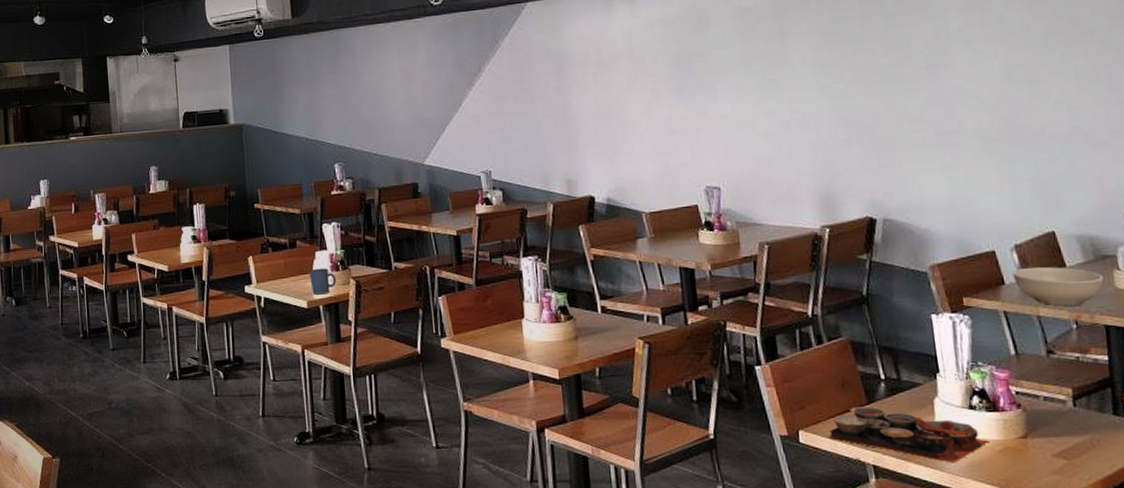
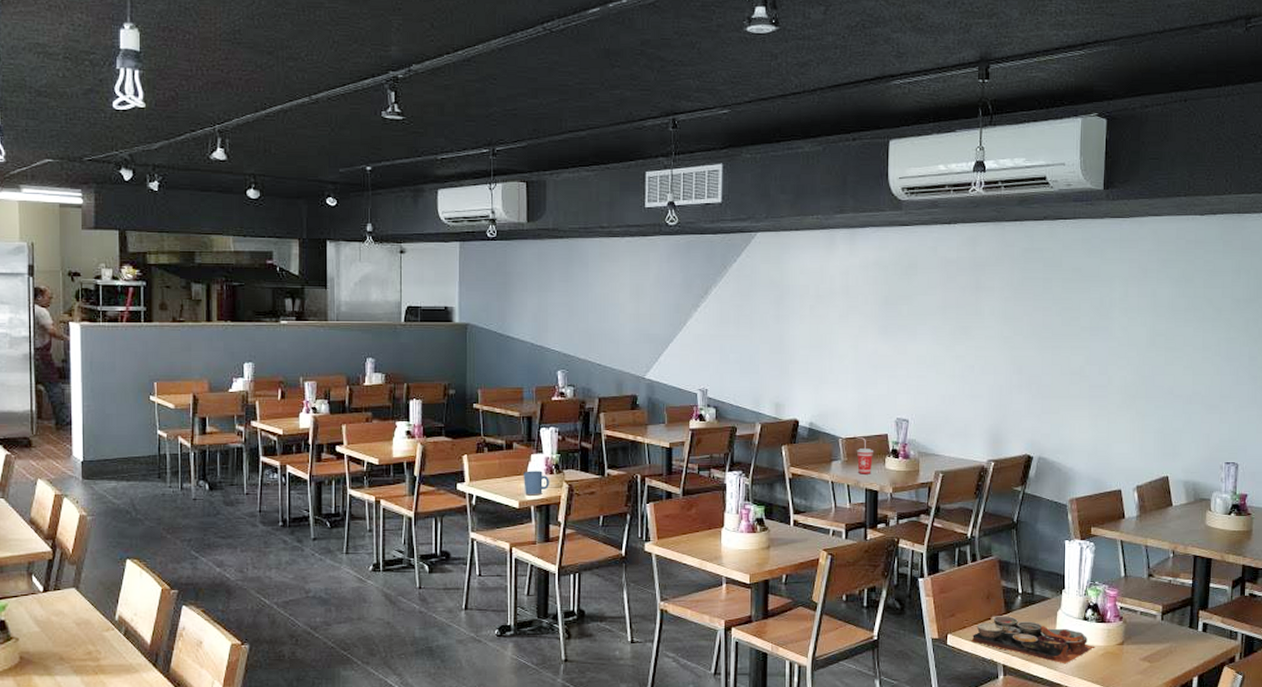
beverage cup: none [659,208,685,252] -> present [854,435,874,474]
bowl: present [1012,266,1103,306] -> none [1132,505,1198,538]

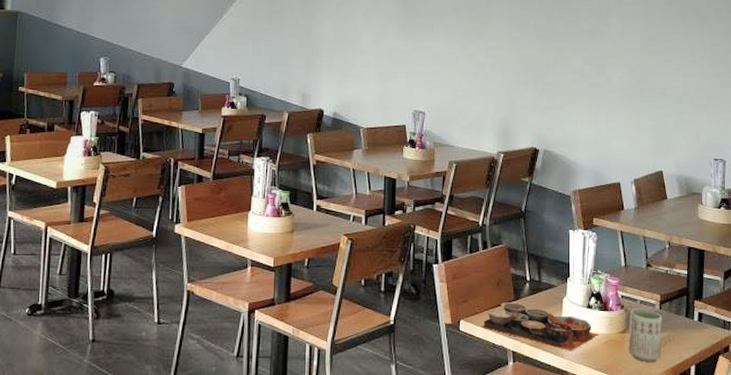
mug: present [524,471,550,496] -> none [62,152,88,177]
beverage cup: present [854,435,874,474] -> none [374,125,393,163]
cup: none [1127,620,1165,673] -> present [628,309,663,362]

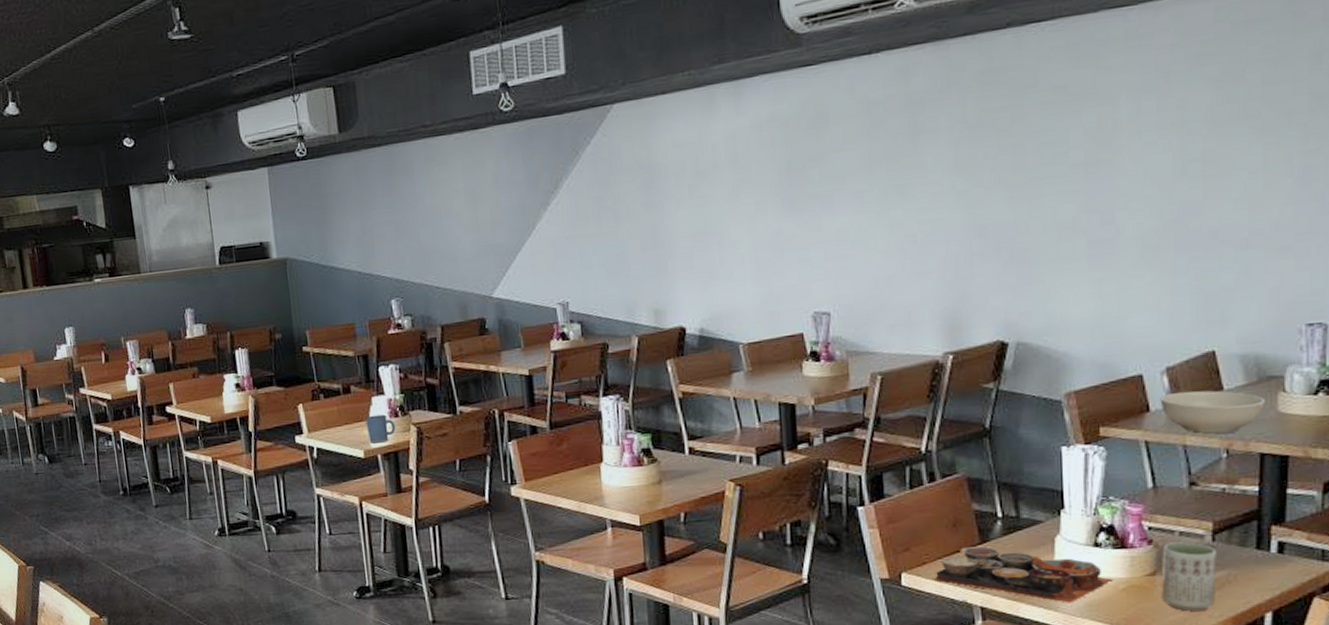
mug: none [62,152,88,177] -> present [365,414,396,444]
bowl: none [630,197,691,230] -> present [1160,390,1265,434]

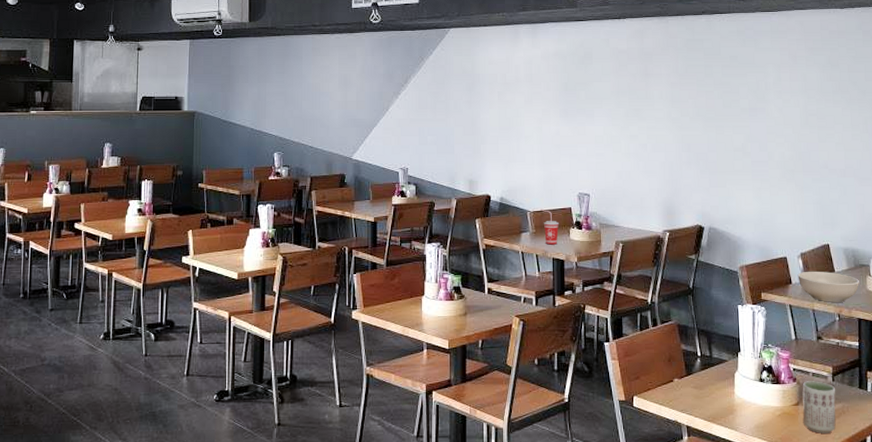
mug: present [365,414,396,444] -> none [242,244,266,268]
beverage cup: none [758,338,787,386] -> present [541,209,560,245]
food tray: present [933,546,1113,603] -> none [655,378,772,425]

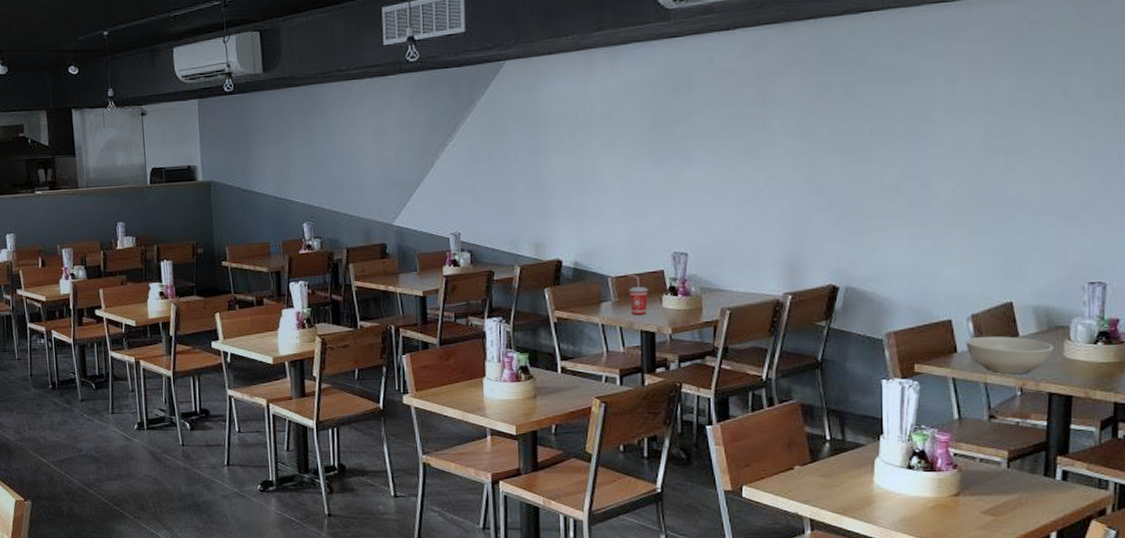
cup: present [802,381,836,433] -> none [964,467,1012,528]

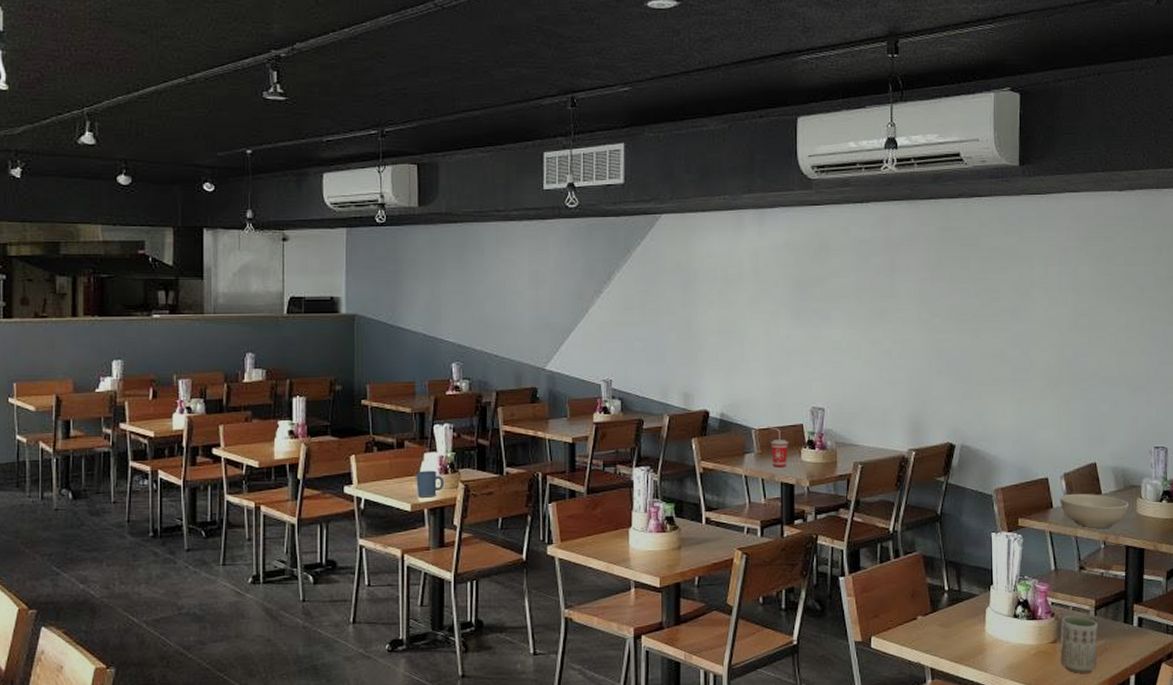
mug: none [276,325,303,351] -> present [416,470,445,498]
cup: none [964,467,1012,528] -> present [1060,615,1098,673]

